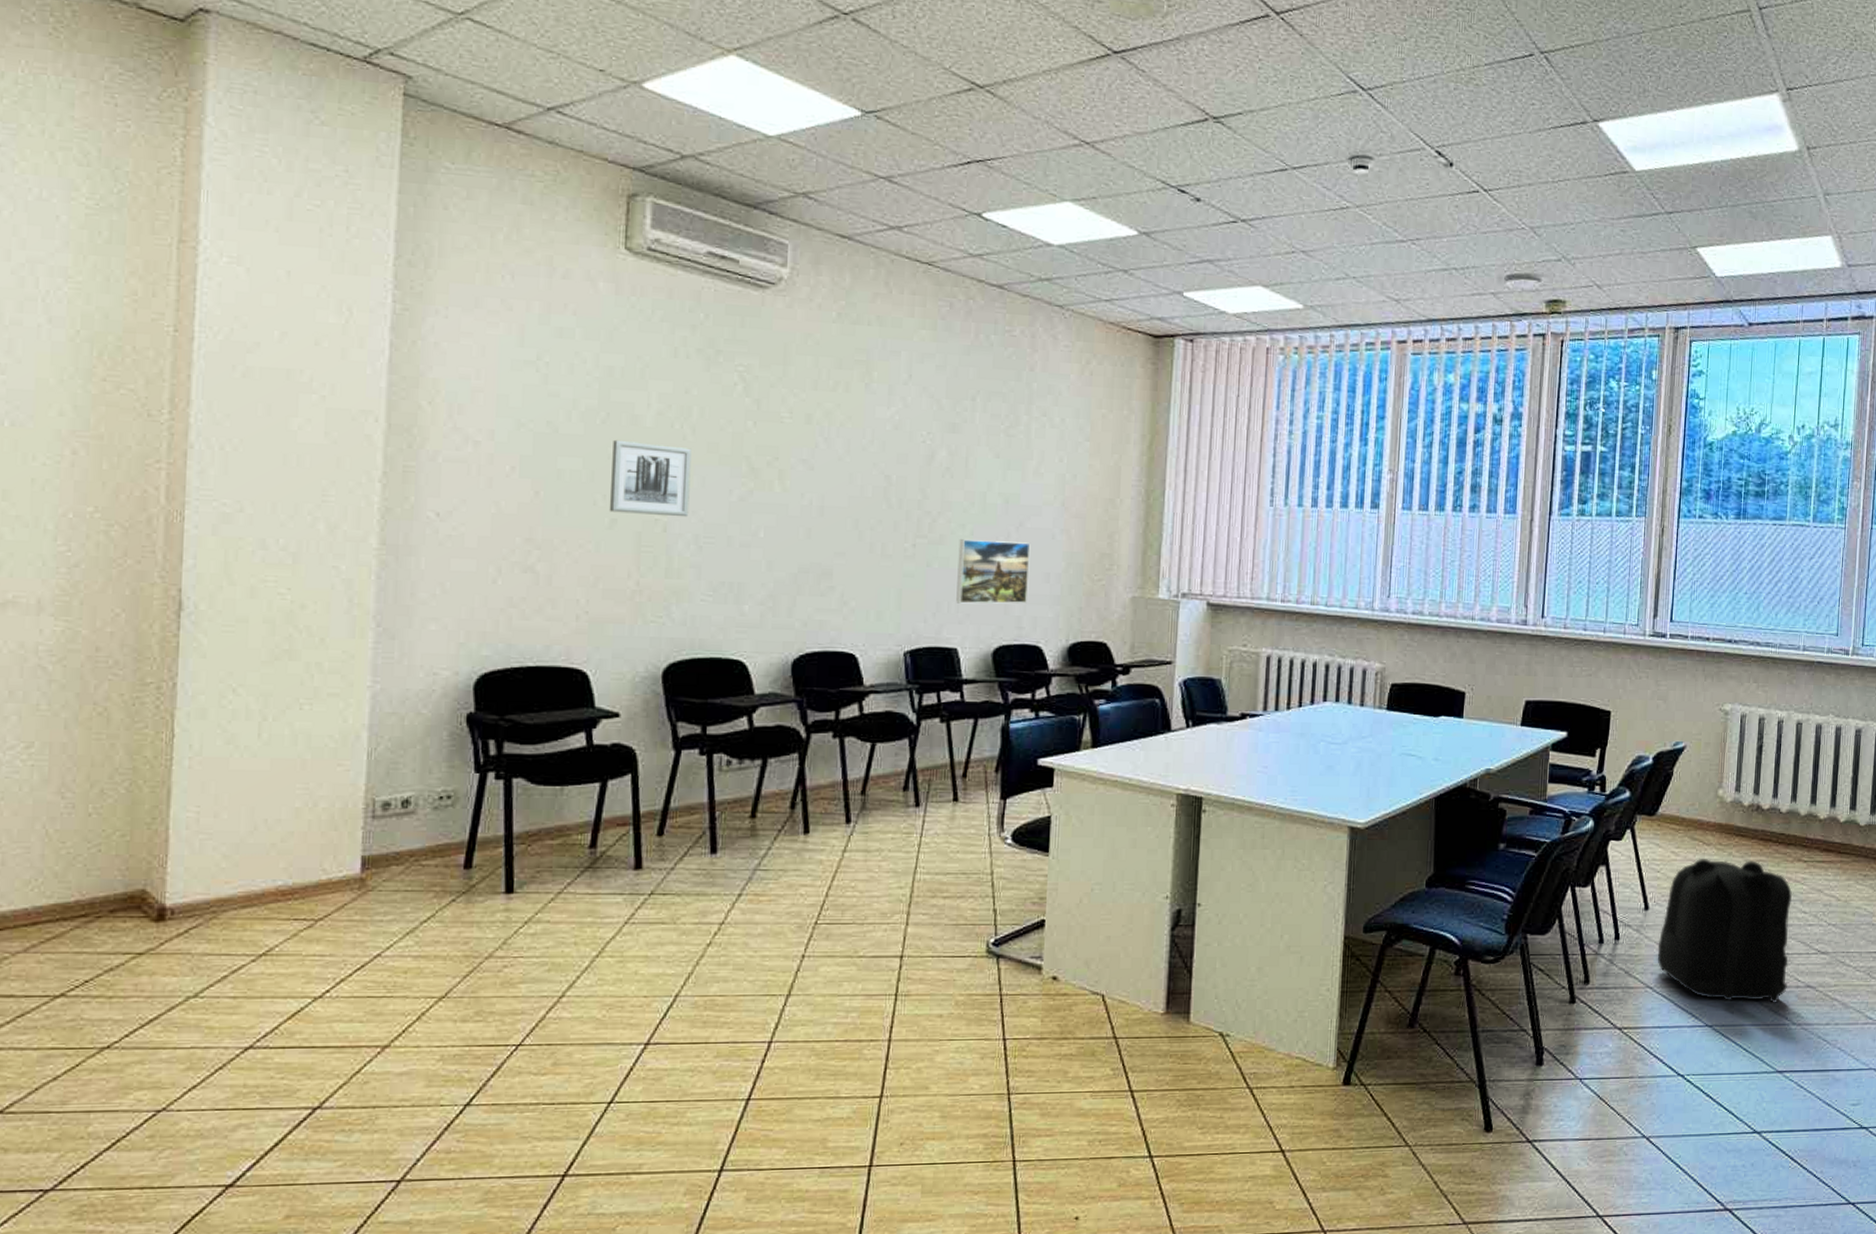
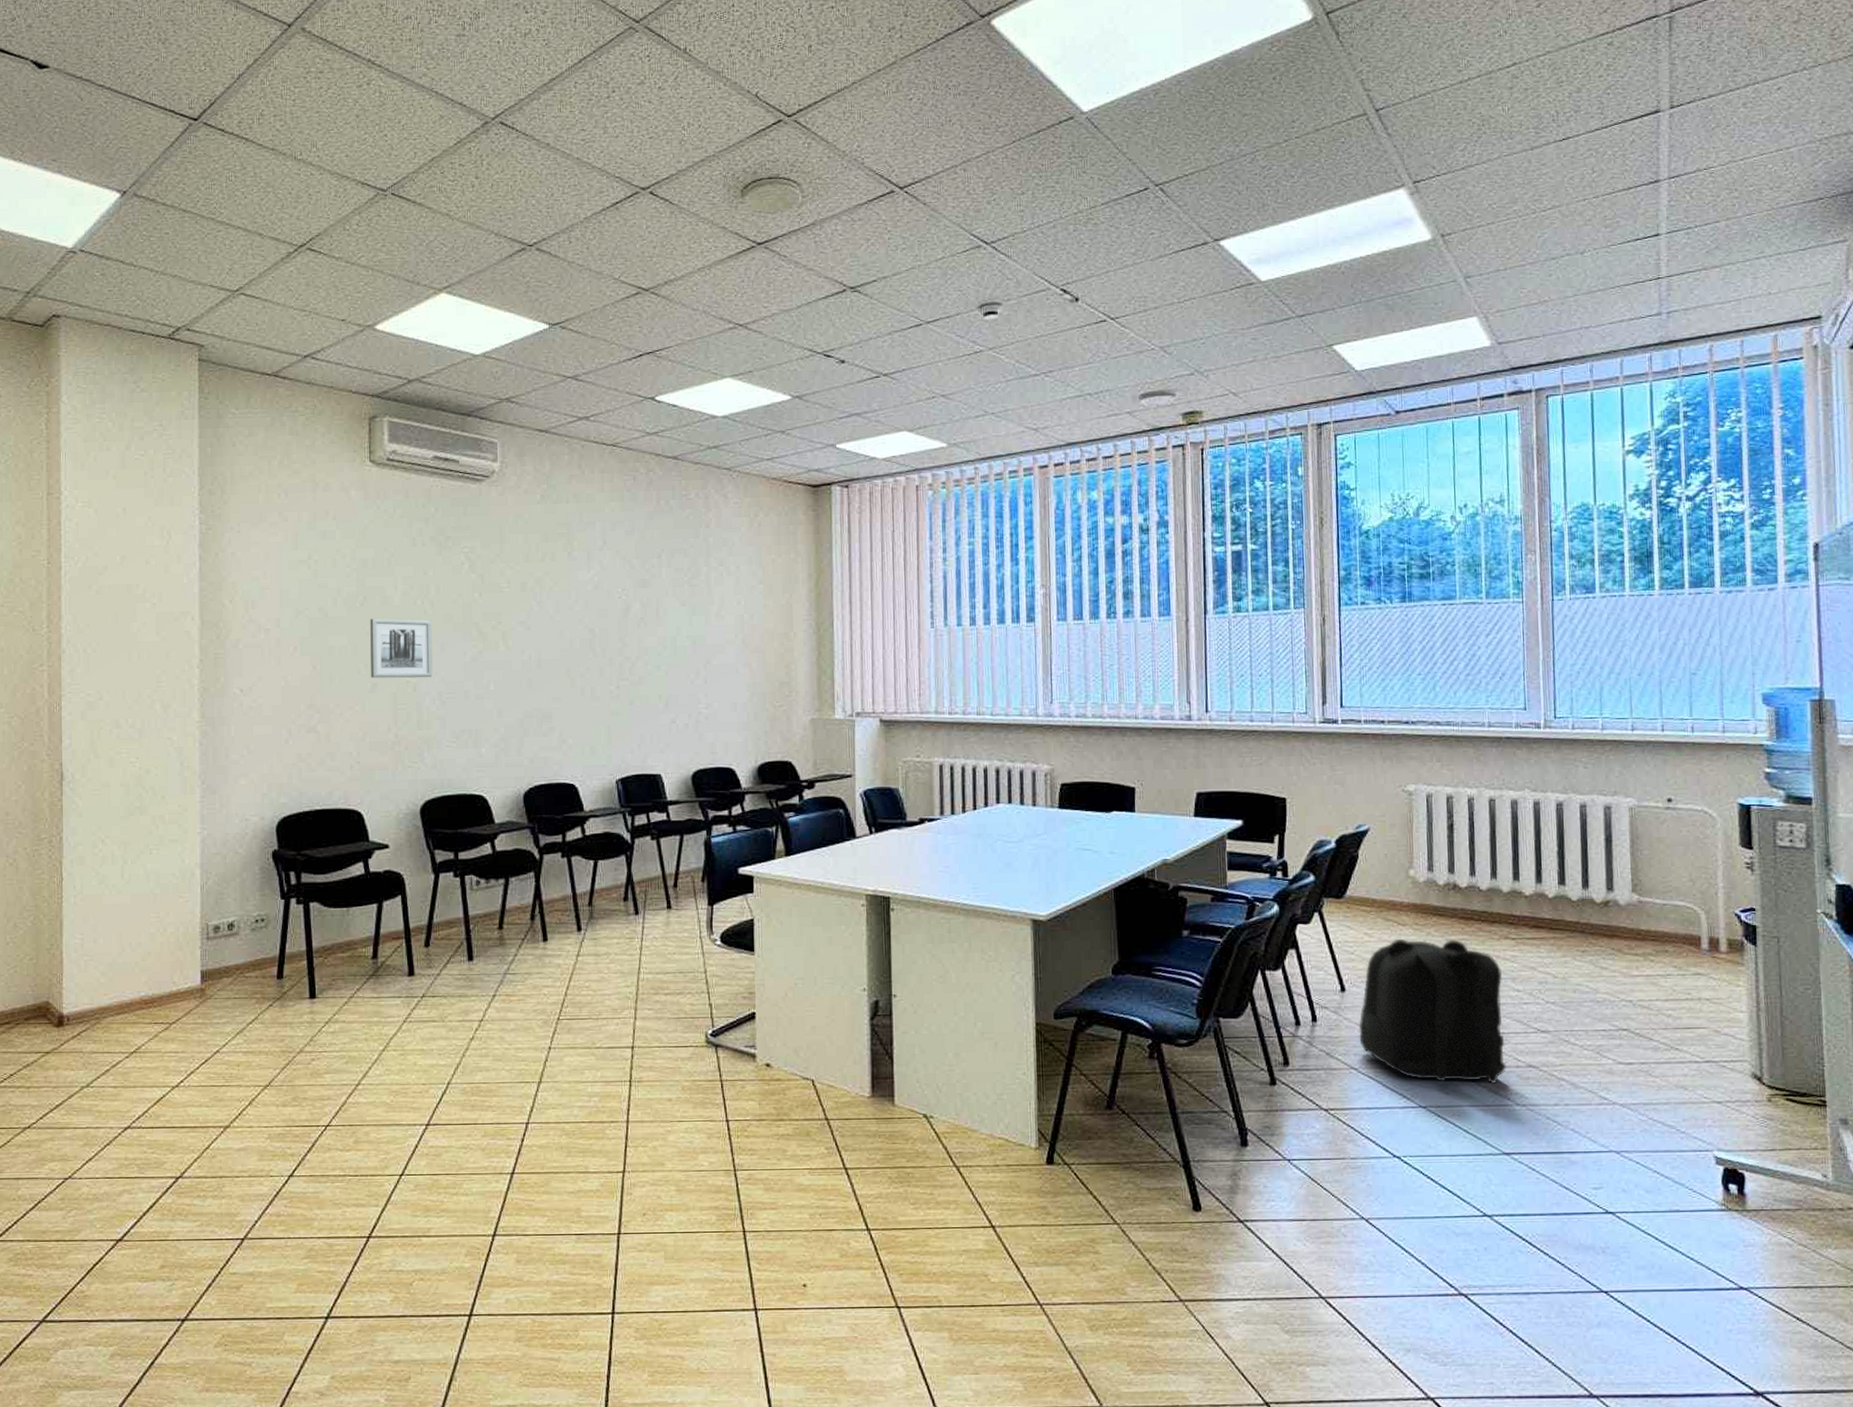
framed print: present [956,539,1031,604] -> none [656,677,718,735]

